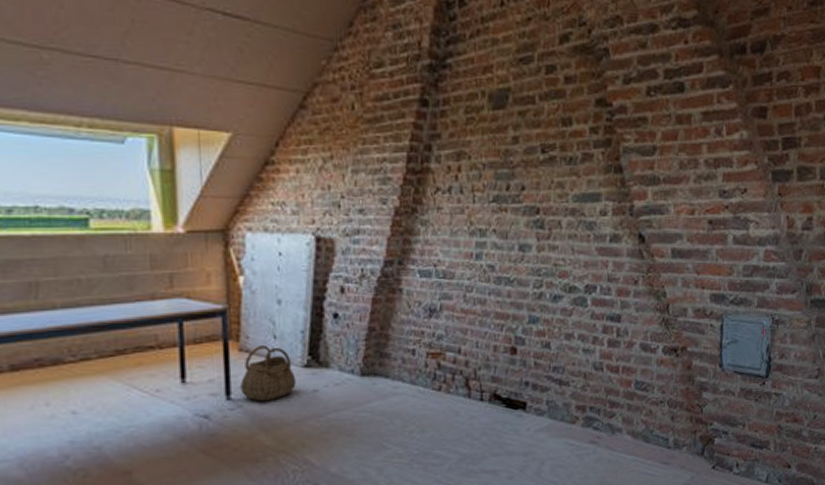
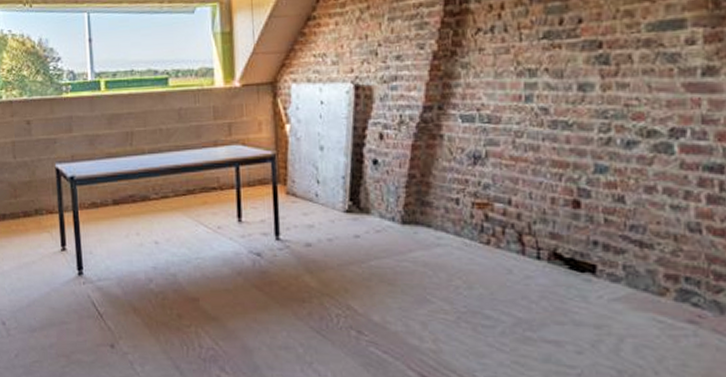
basket: present [241,346,296,402] -> none [288,190,338,244]

